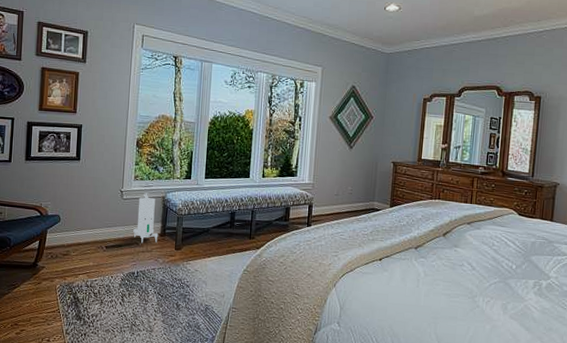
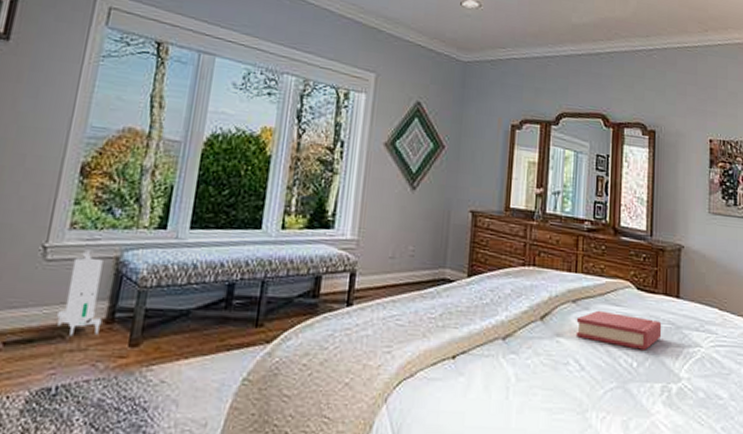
hardback book: none [469,229,537,257] -> present [575,310,662,350]

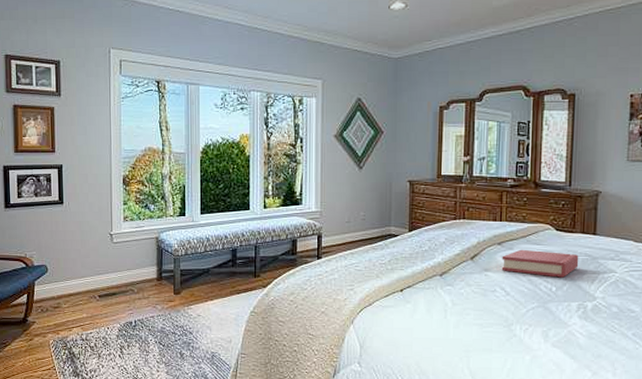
toy robot: present [57,249,103,336] -> none [127,234,155,290]

